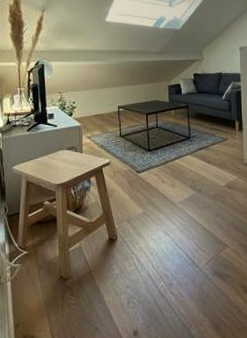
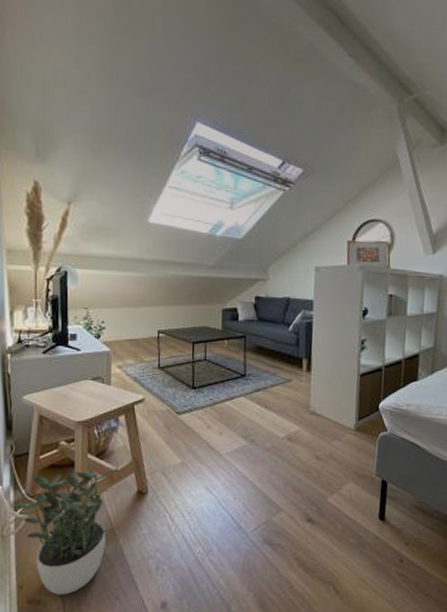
potted plant: none [10,221,89,330] -> present [15,468,114,595]

